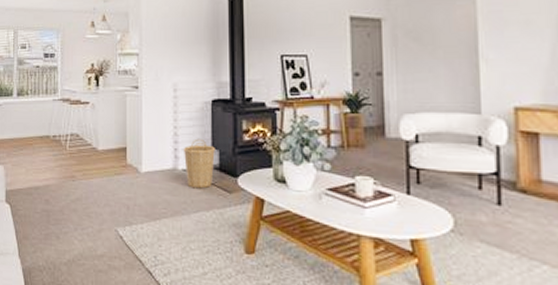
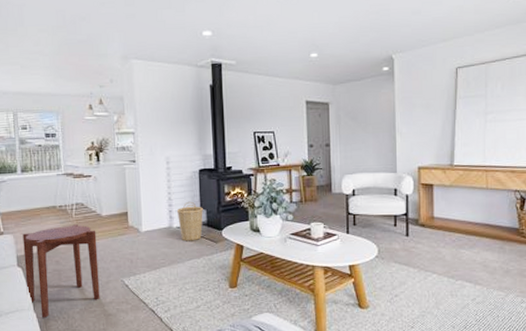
side table: none [13,158,91,266] -> present [22,224,100,318]

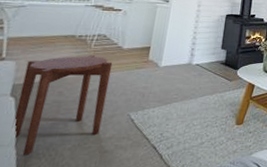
basket: present [176,201,203,242] -> none [198,41,224,79]

